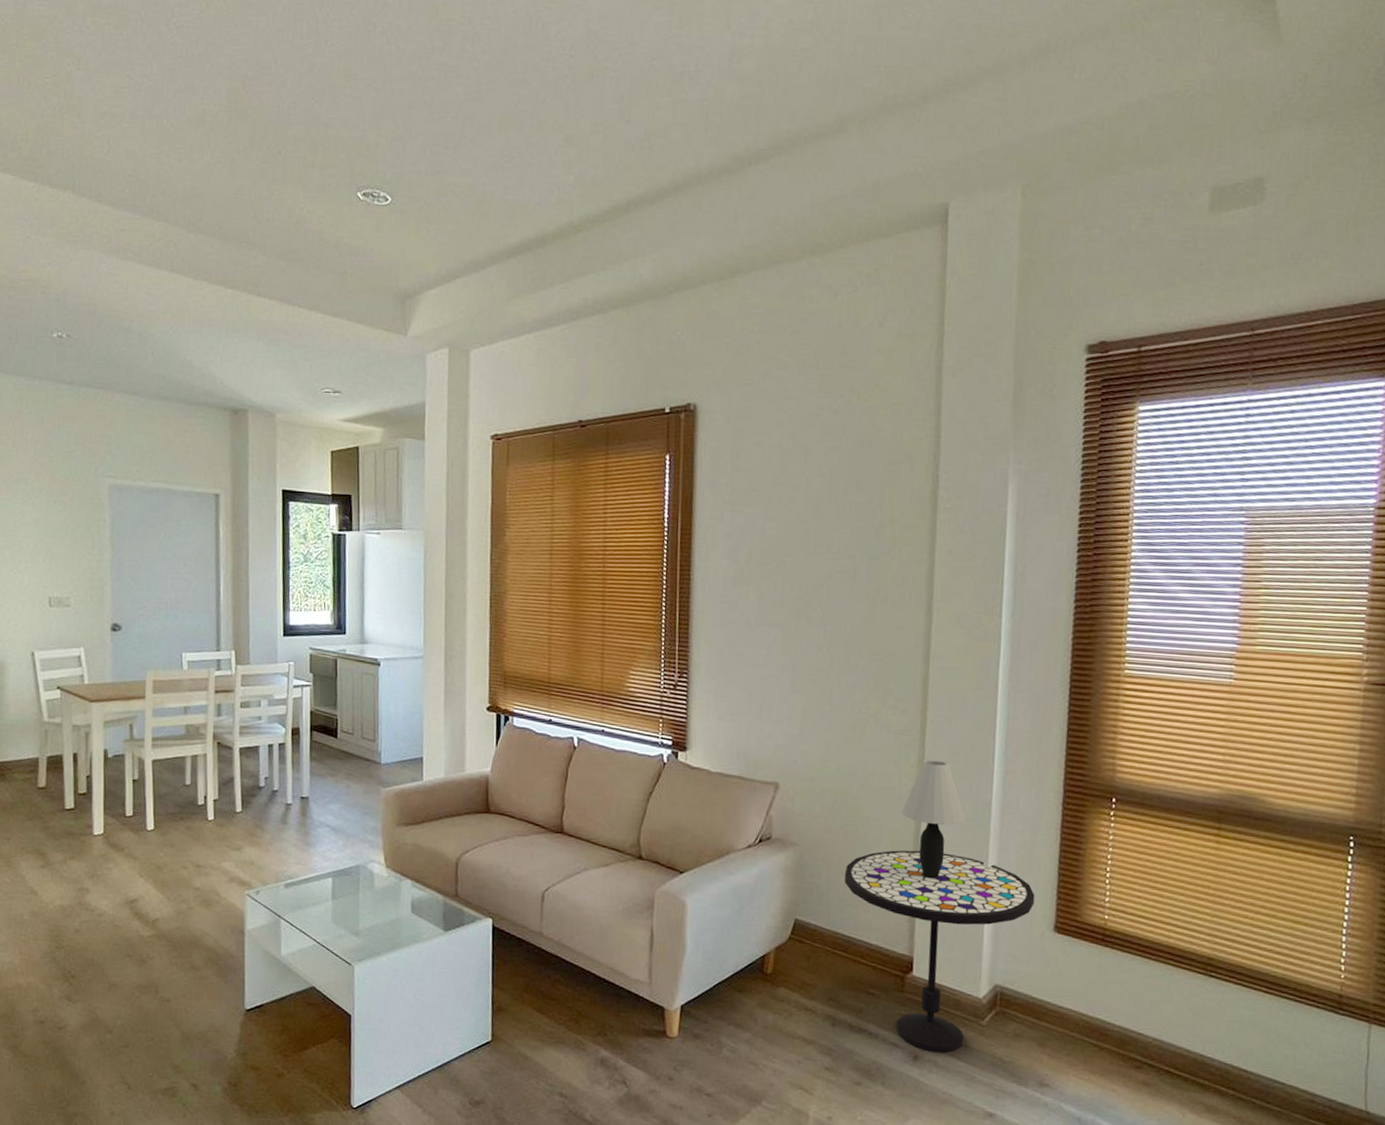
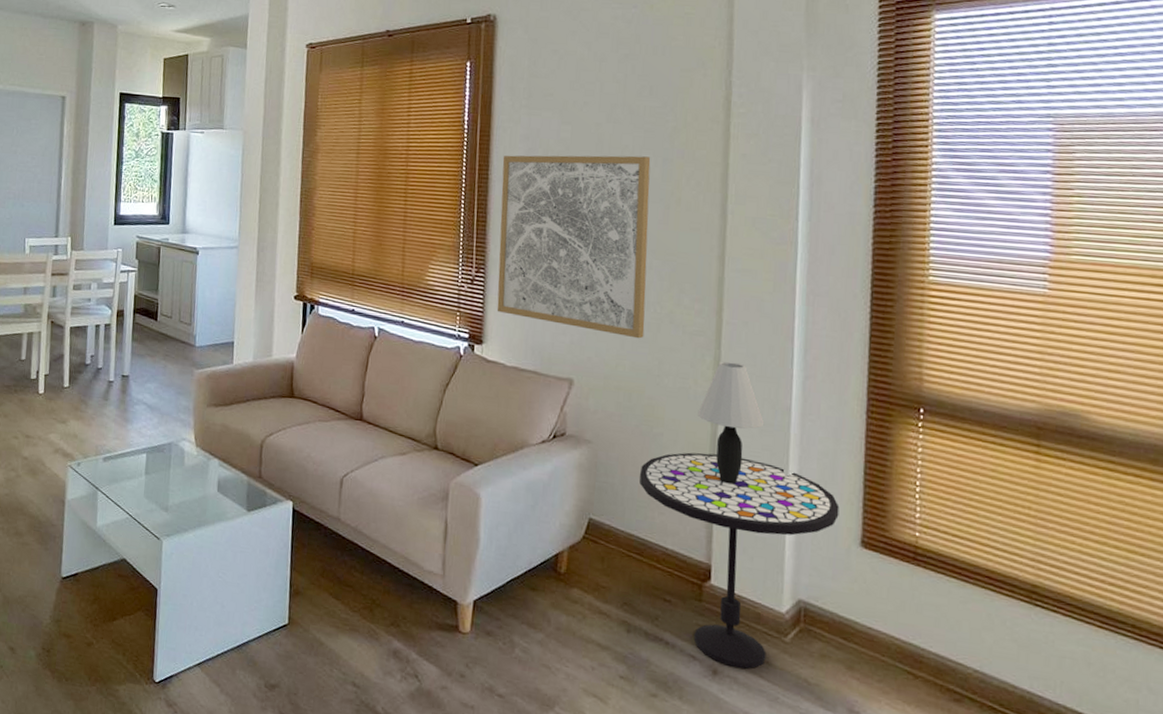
wall art: none [700,553,857,740] -> present [496,155,651,339]

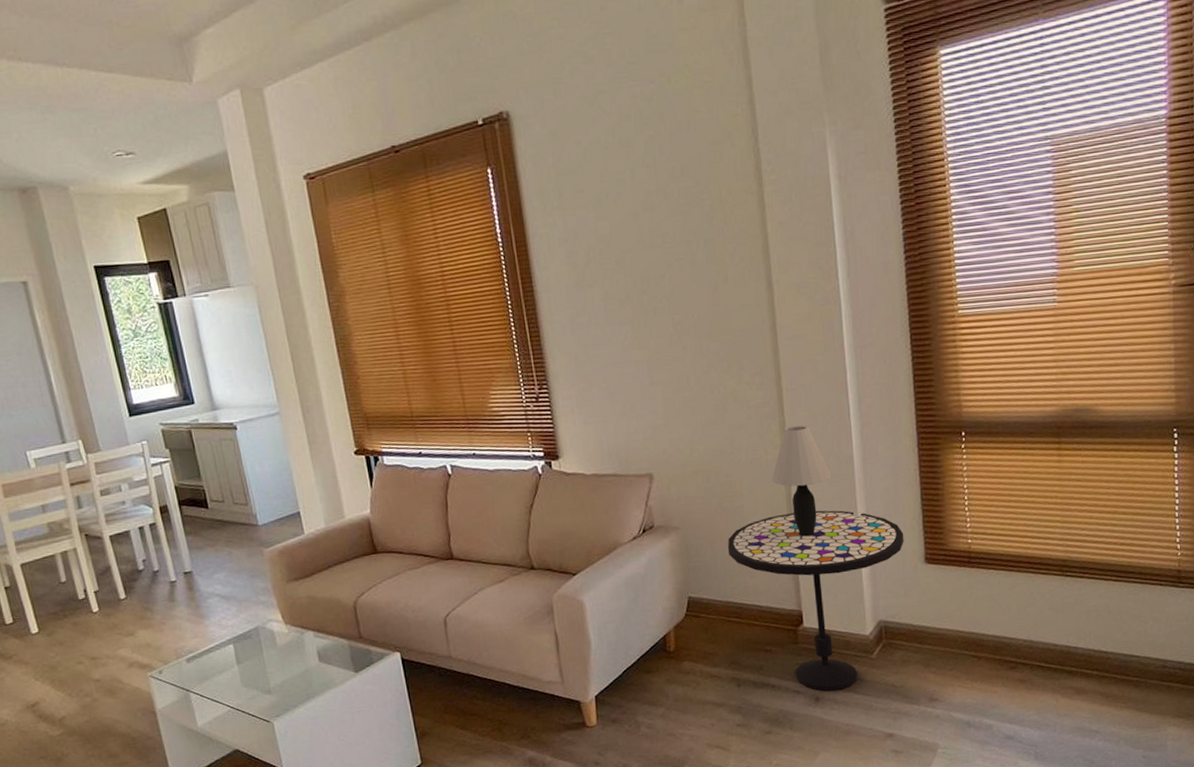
wall art: present [496,155,651,339] -> none [544,240,713,425]

